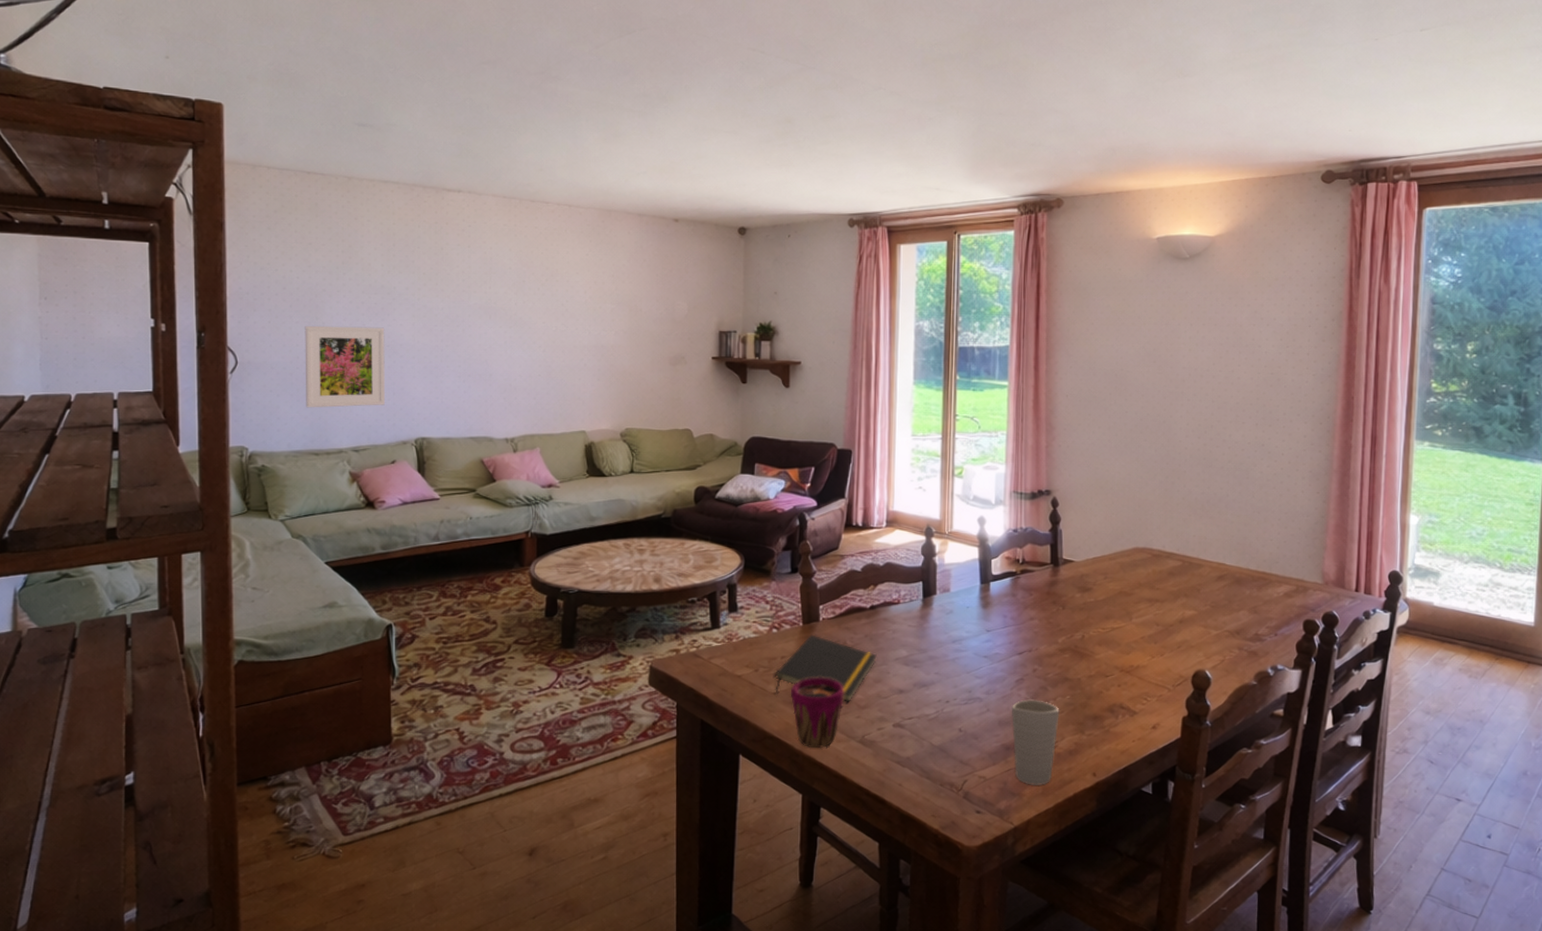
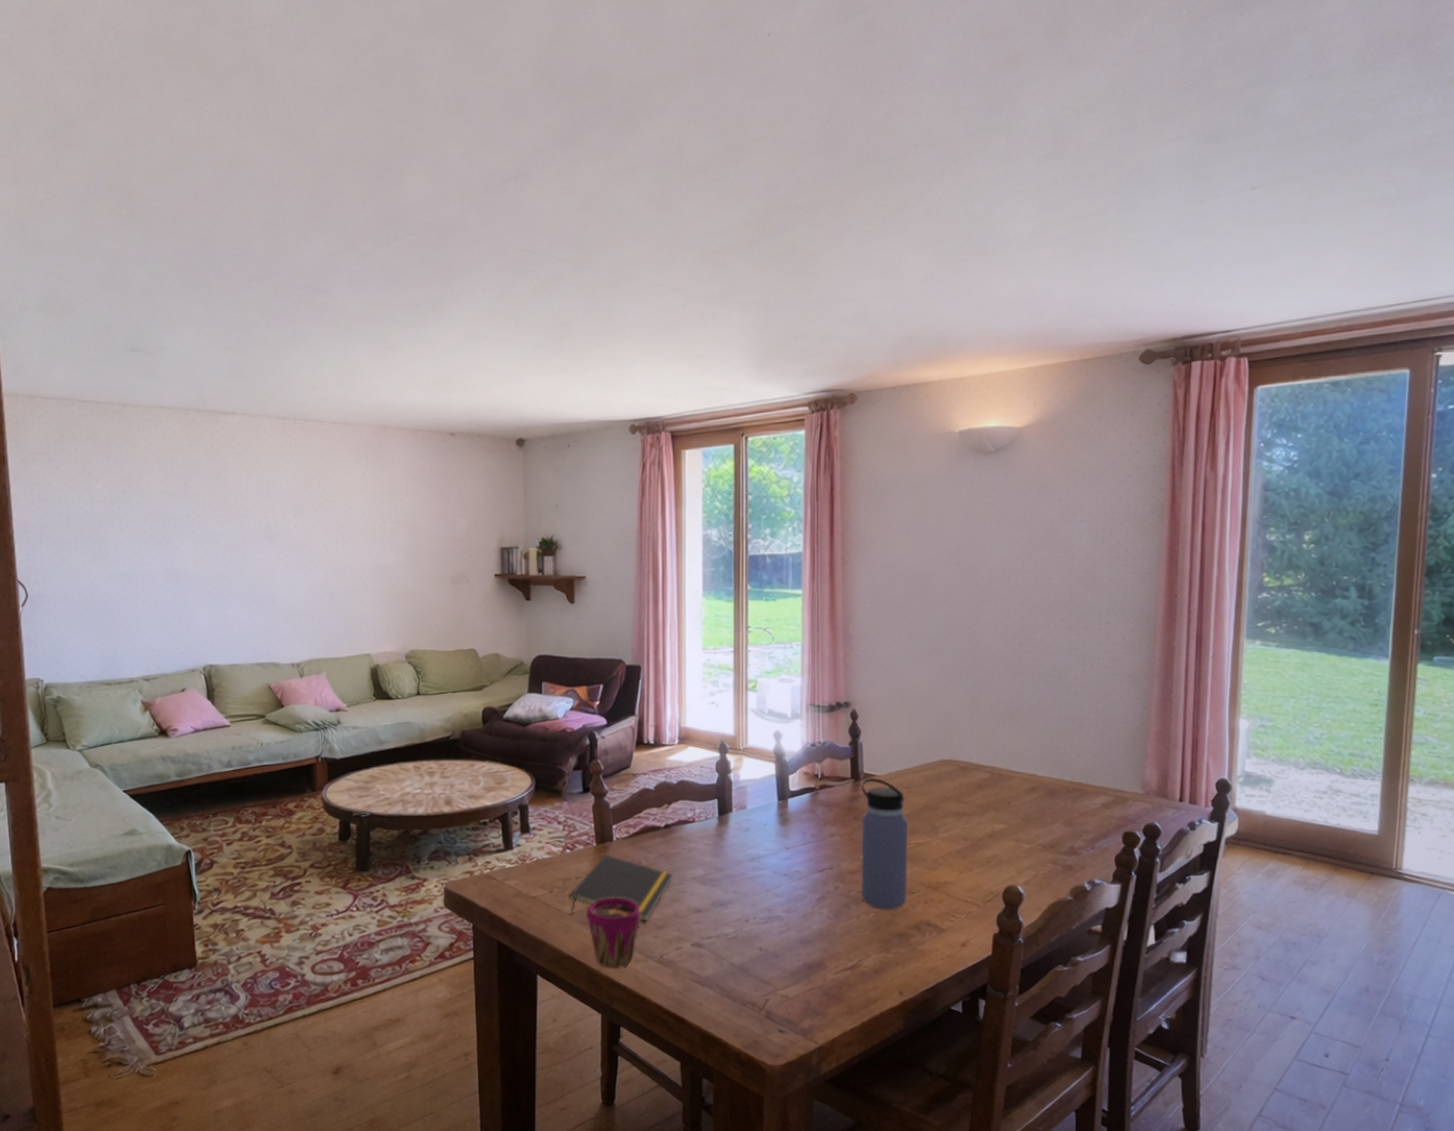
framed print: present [305,325,385,408] -> none [90,555,172,639]
cup: present [1011,699,1060,785] -> none [813,917,864,1004]
water bottle: none [1058,564,1104,693] -> present [861,778,909,910]

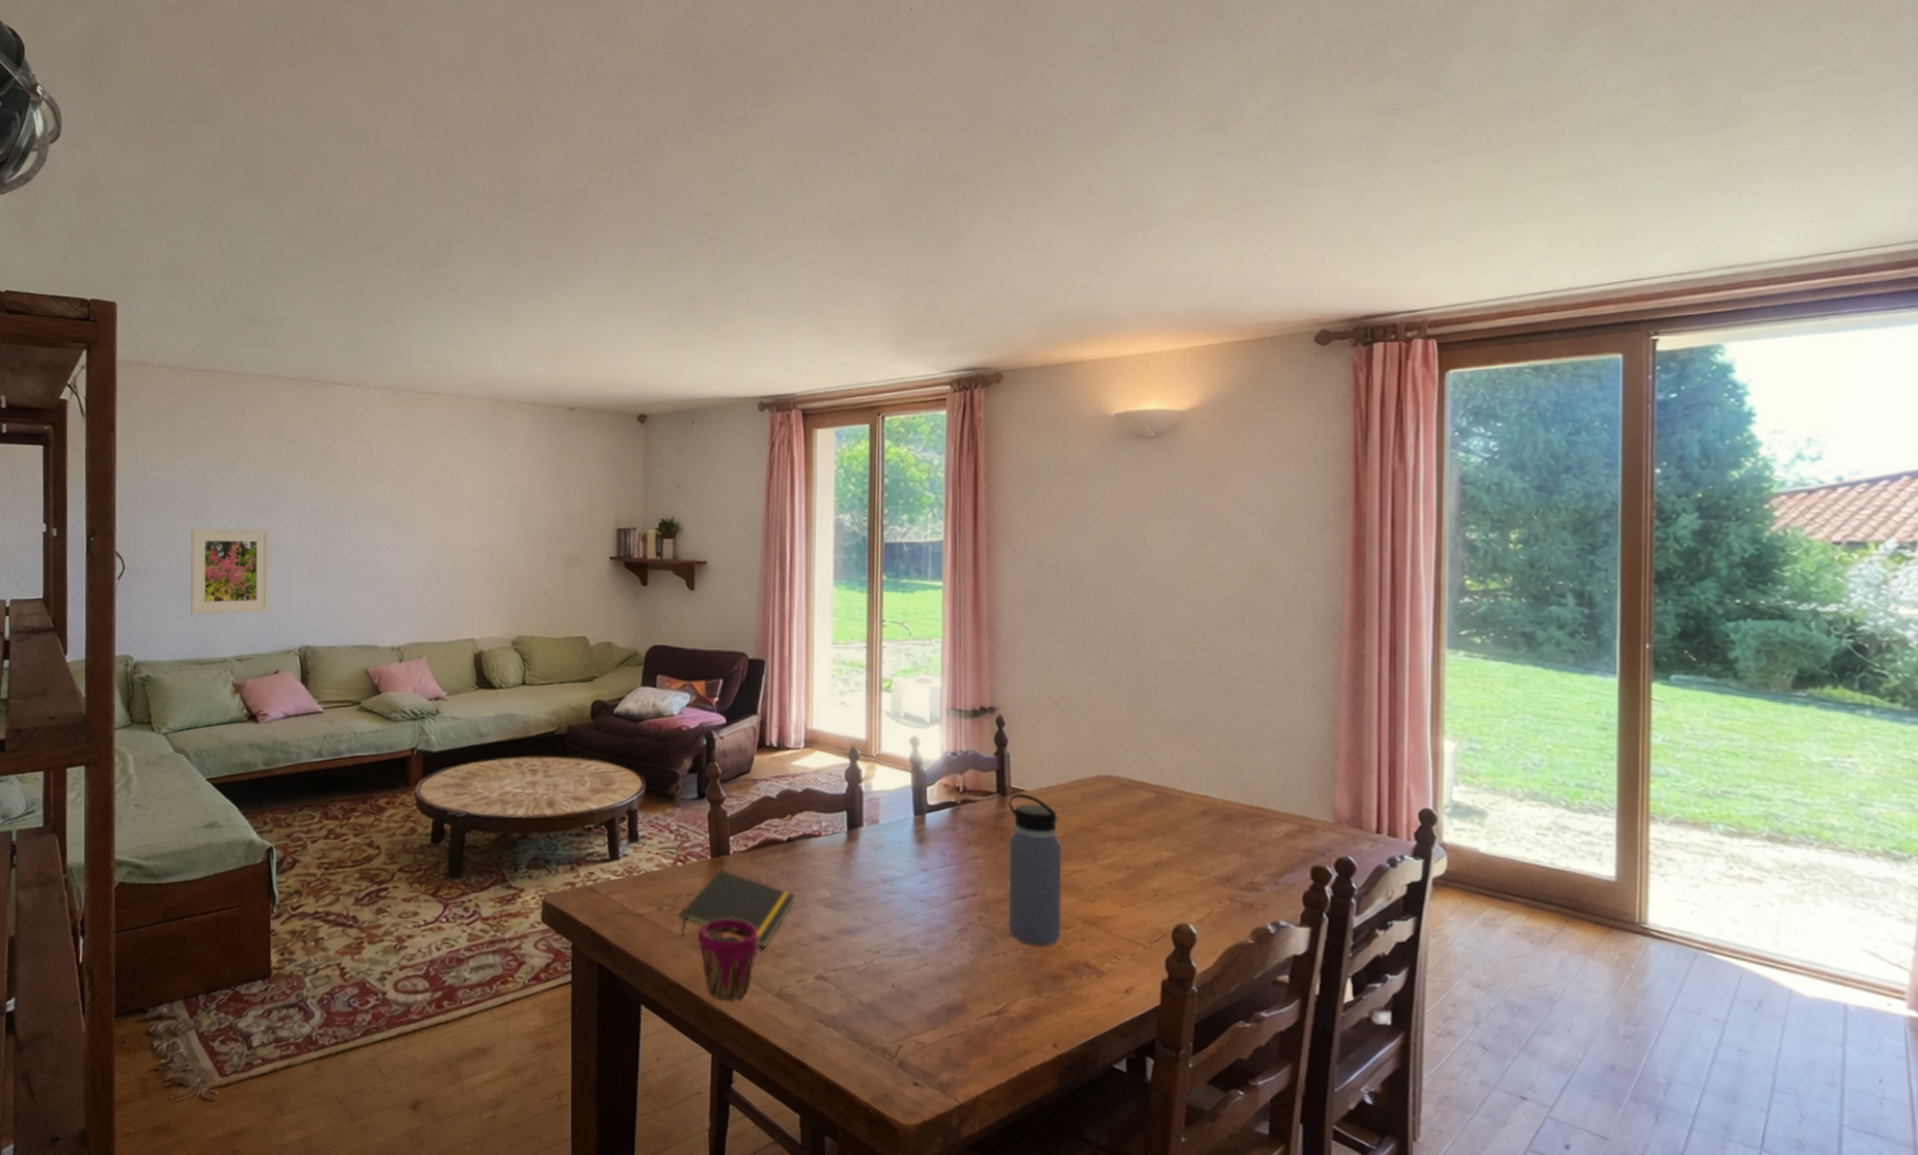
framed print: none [90,555,172,639] -> present [190,528,270,615]

